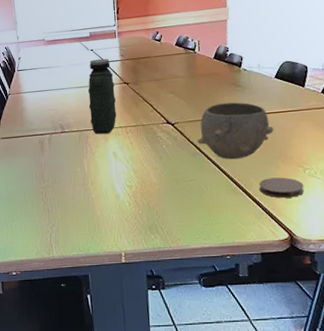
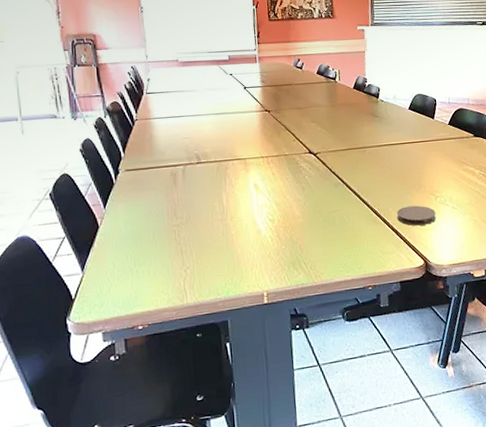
water jug: present [88,58,117,134] -> none [227,84,258,165]
bowl: present [197,102,274,160] -> none [339,132,409,190]

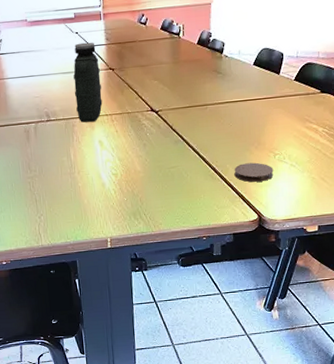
water jug: none [227,84,258,165] -> present [73,42,103,123]

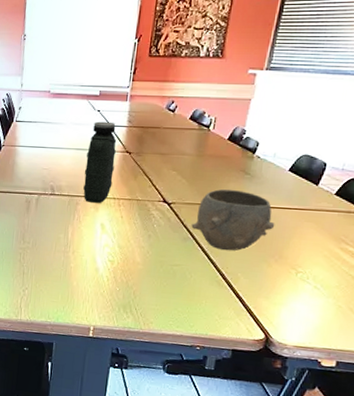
bowl: none [179,89,250,147] -> present [191,189,275,251]
coaster: present [234,162,274,182] -> none [245,275,293,299]

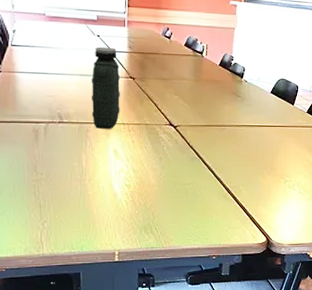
bowl: present [191,189,275,251] -> none [197,110,265,167]

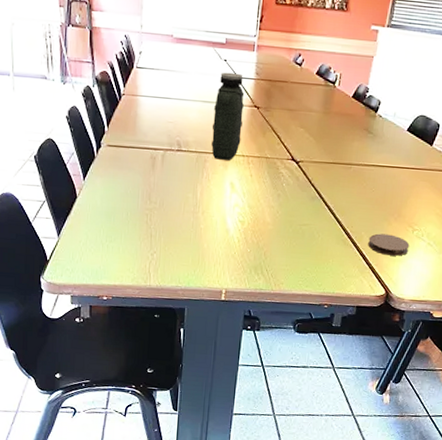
coaster: none [247,187,283,206] -> present [368,233,410,256]

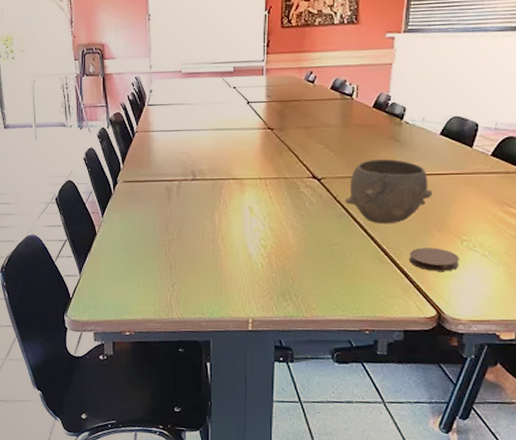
water jug: present [211,72,245,160] -> none [225,98,257,185]
bowl: none [318,147,395,210] -> present [345,158,433,224]

